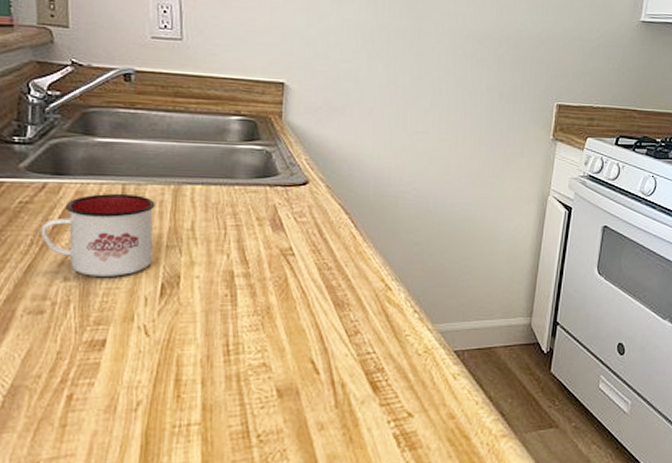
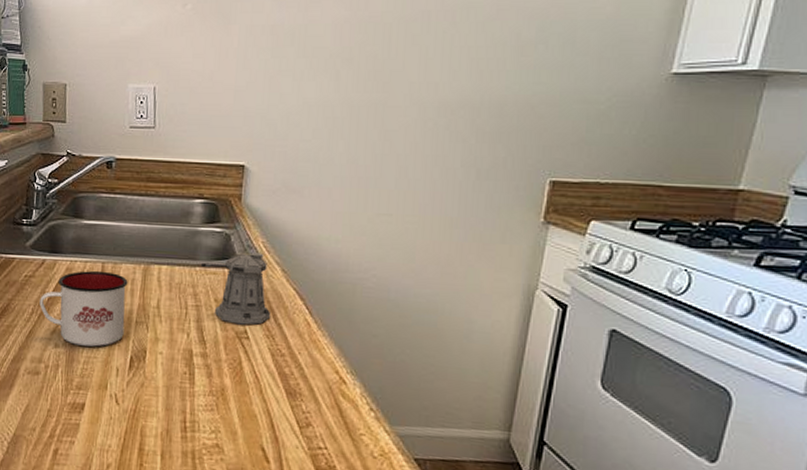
pepper shaker: none [239,170,315,242] -> present [200,252,270,325]

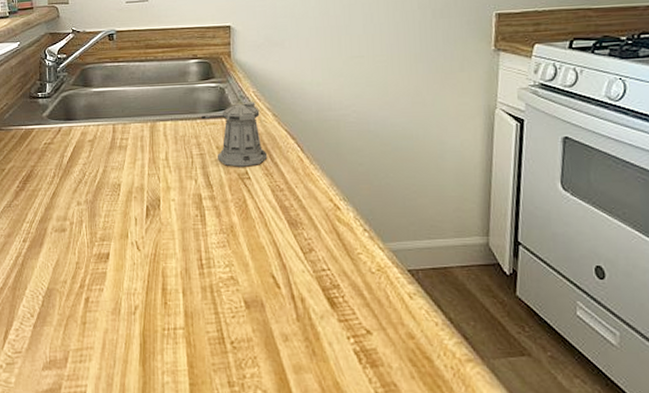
mug: present [39,270,128,347] -> none [60,132,138,201]

